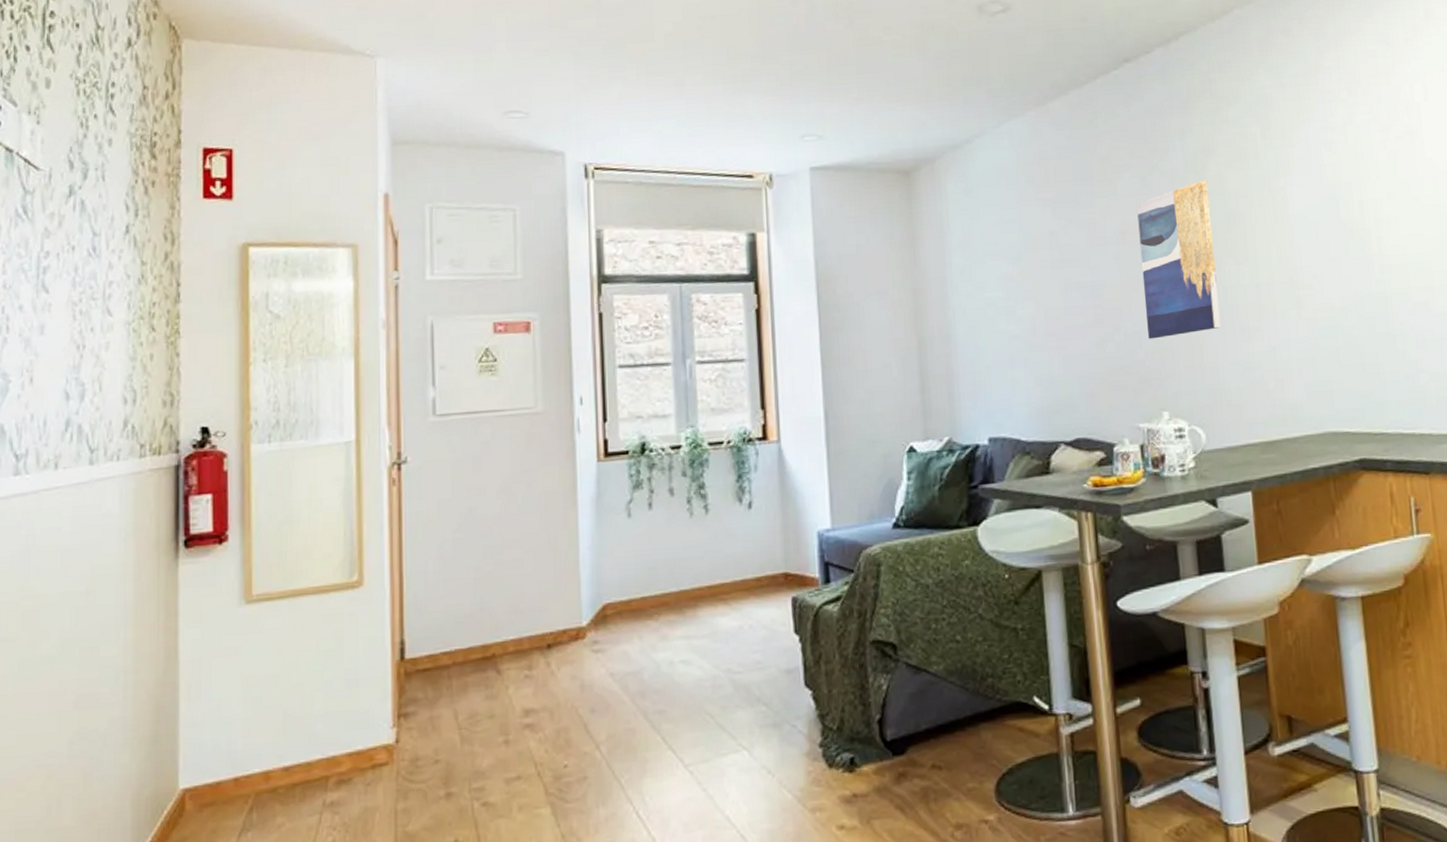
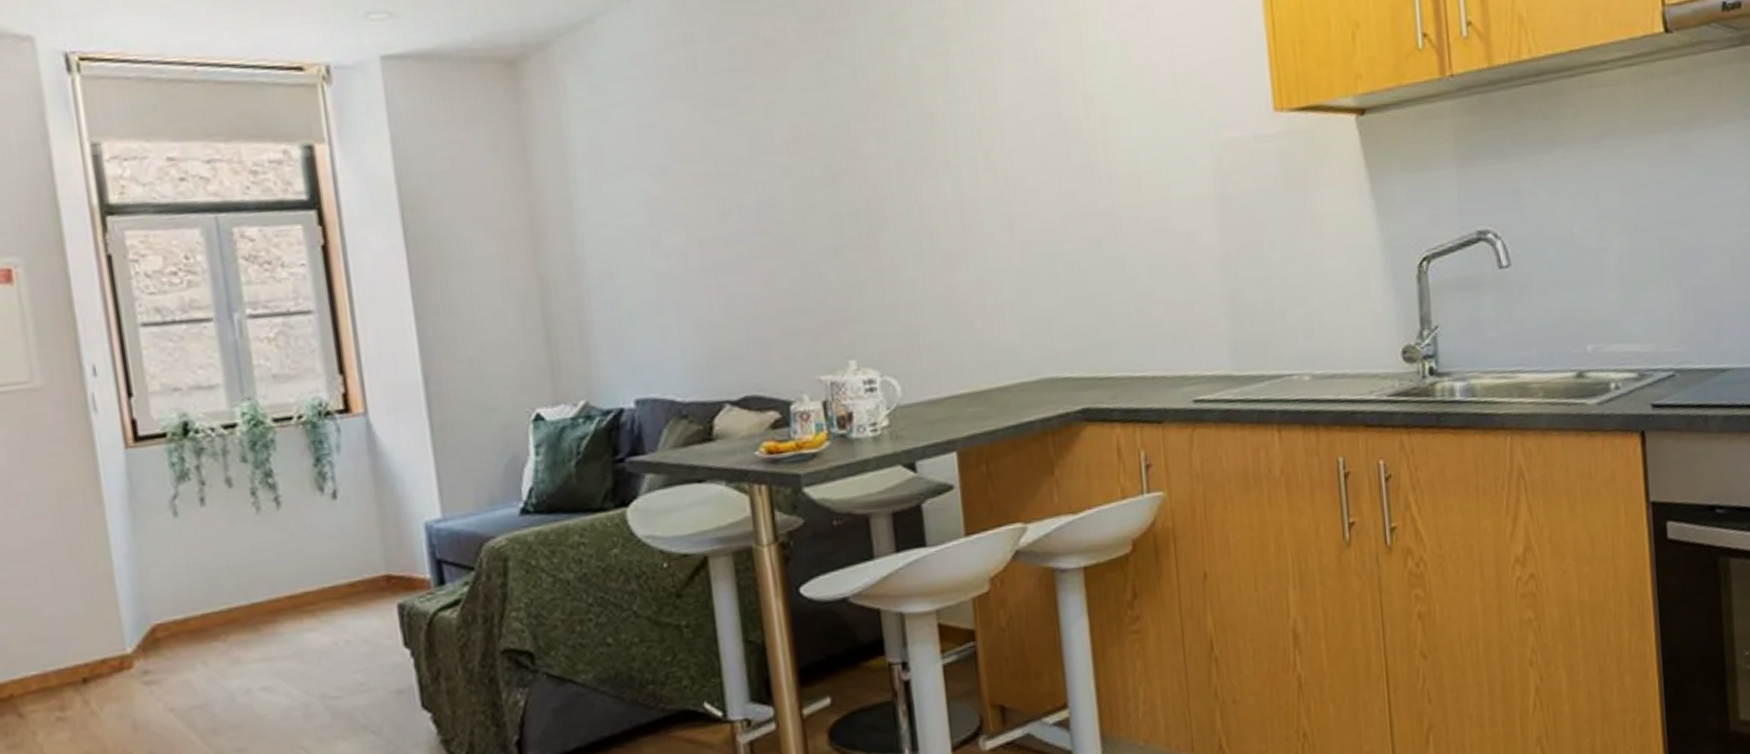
wall art: present [1137,180,1222,339] -> none [810,69,918,272]

